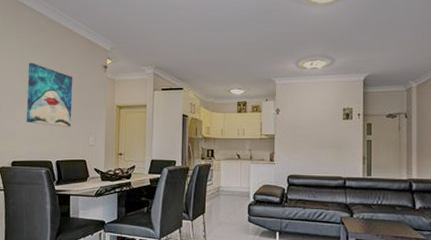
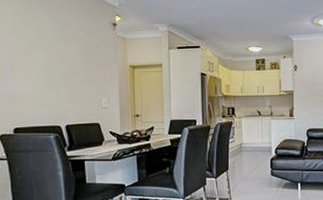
wall art: present [27,62,73,127] -> none [24,20,81,90]

